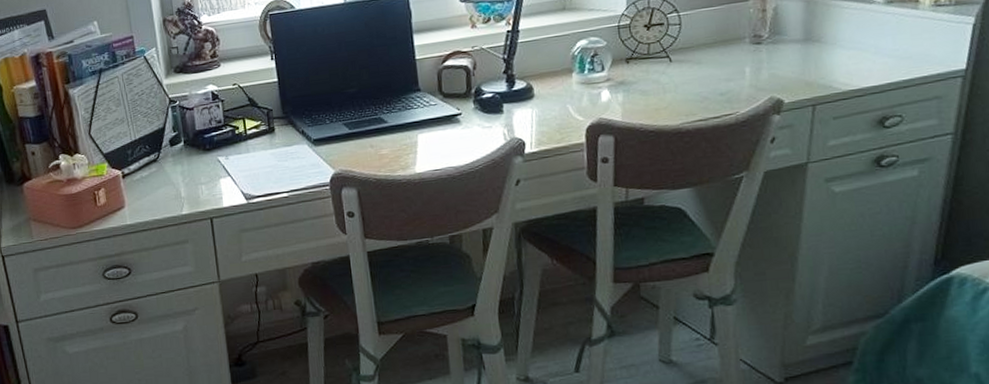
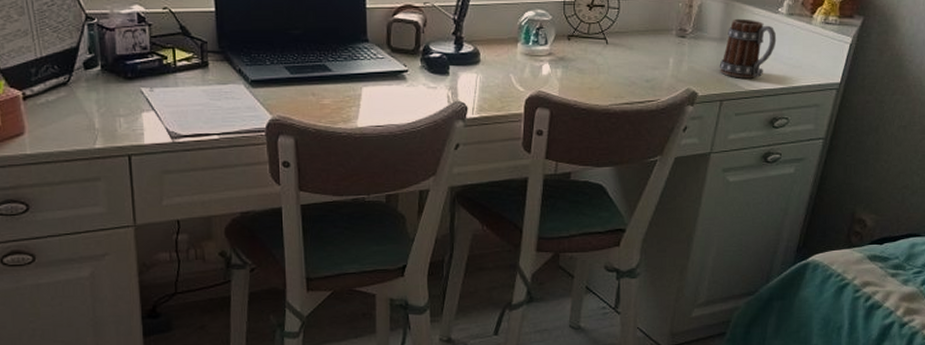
mug: none [806,14,876,79] -> present [719,18,777,78]

